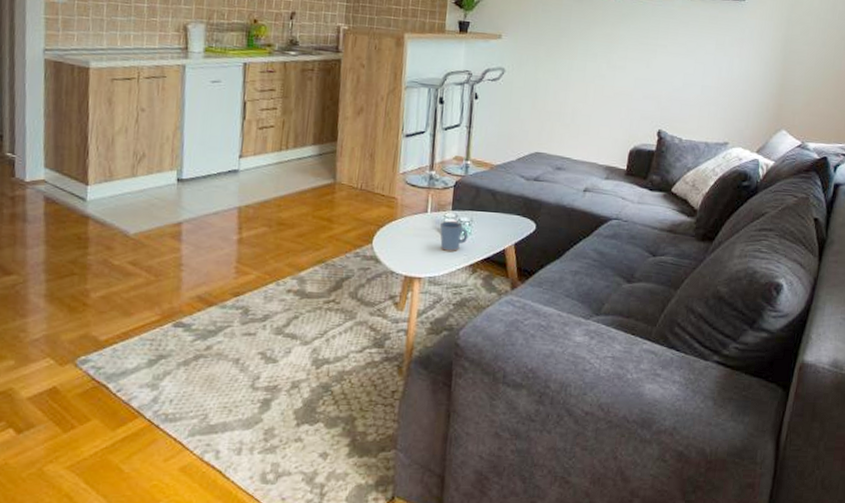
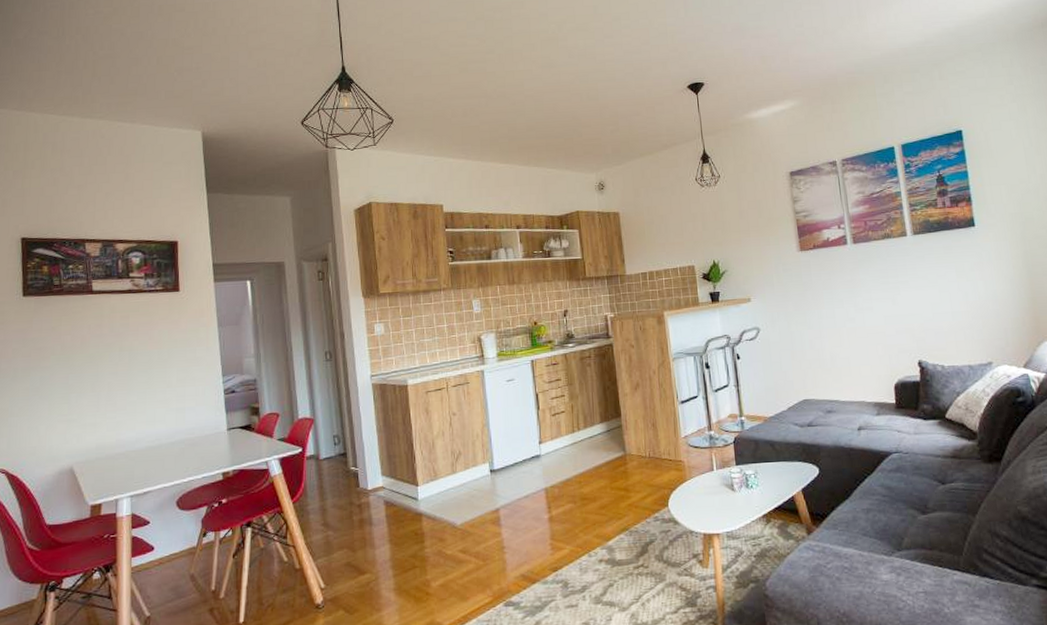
mug: present [440,221,469,251] -> none [728,476,756,505]

